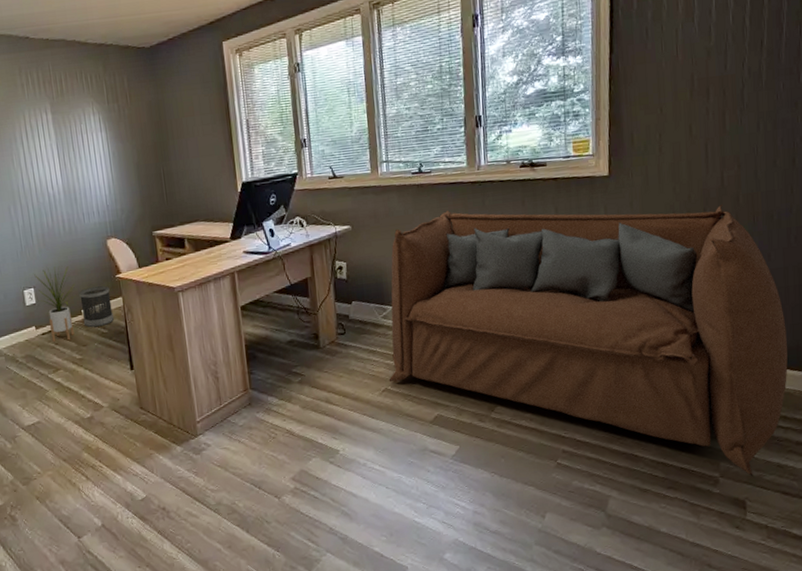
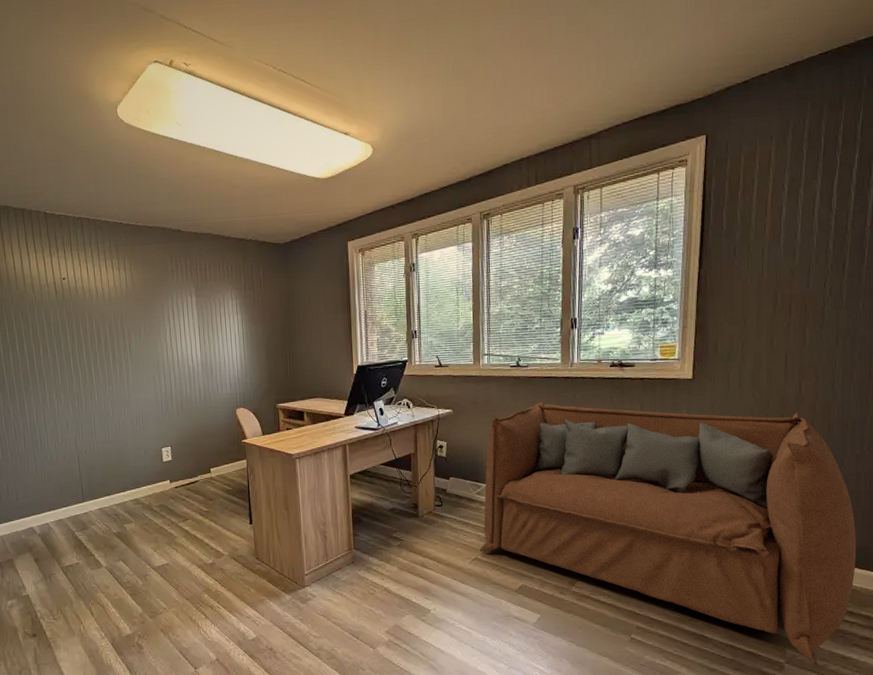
house plant: present [34,266,76,341] -> none [172,429,207,495]
wastebasket: present [79,286,114,328] -> none [209,449,238,485]

